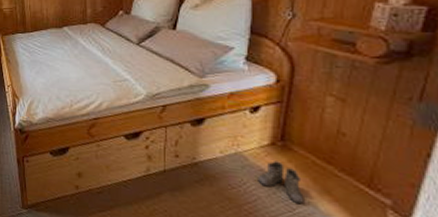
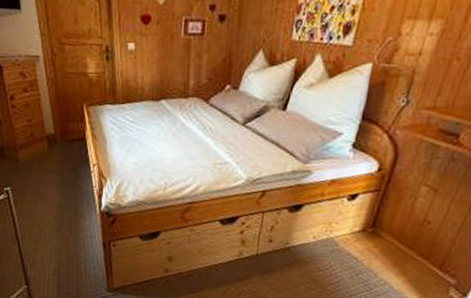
boots: present [258,161,304,205] -> none [343,246,384,285]

